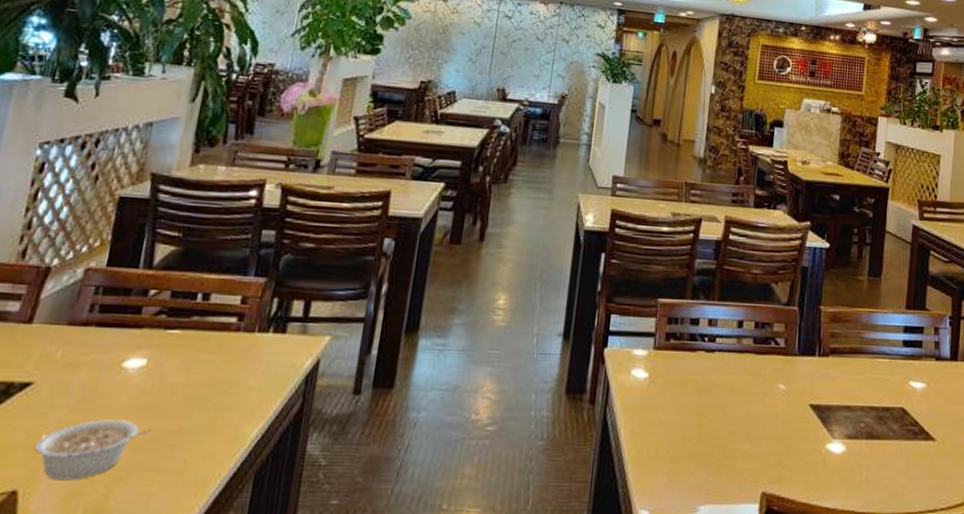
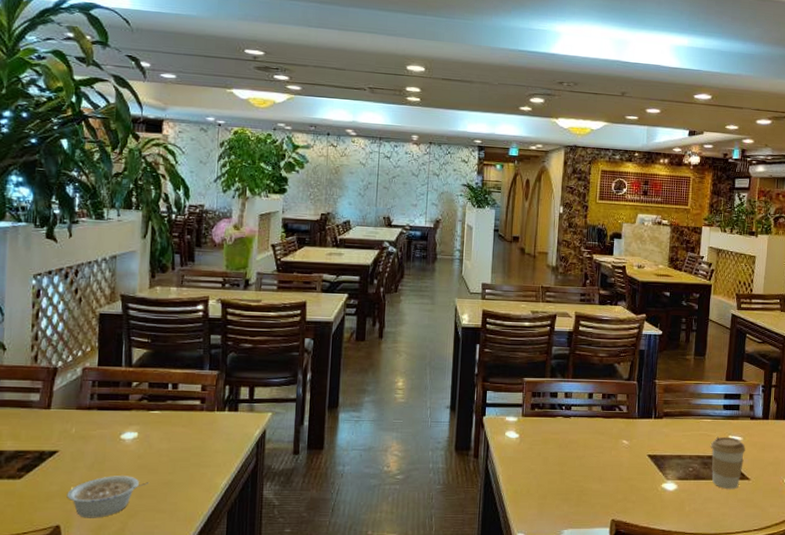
coffee cup: none [886,382,930,453] -> present [710,436,745,490]

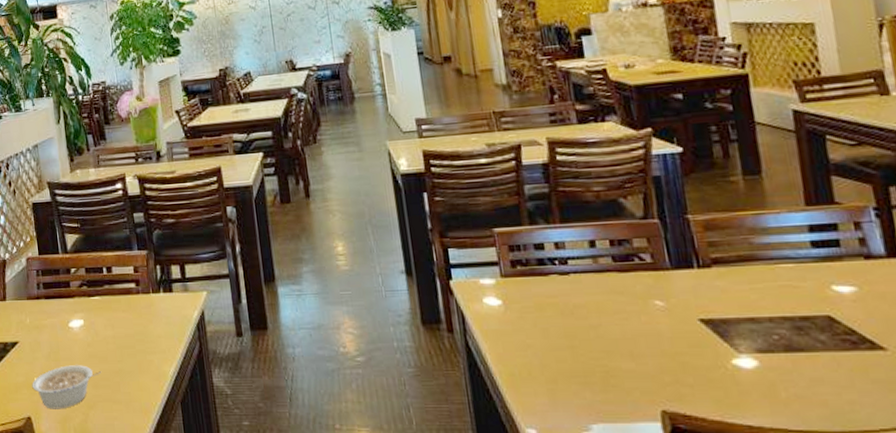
coffee cup: present [710,436,745,490] -> none [801,287,869,365]

